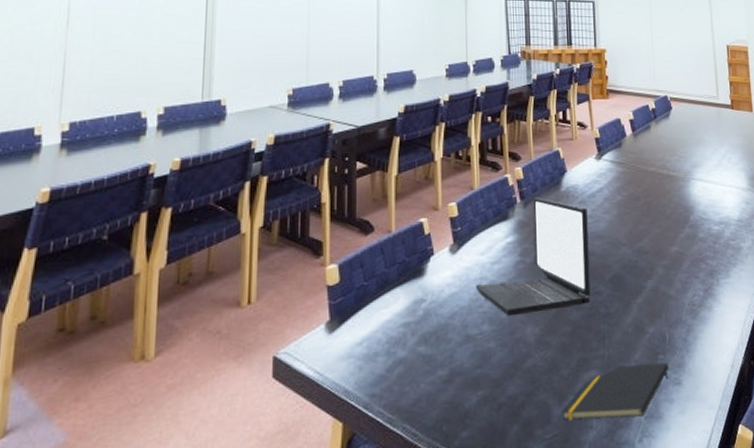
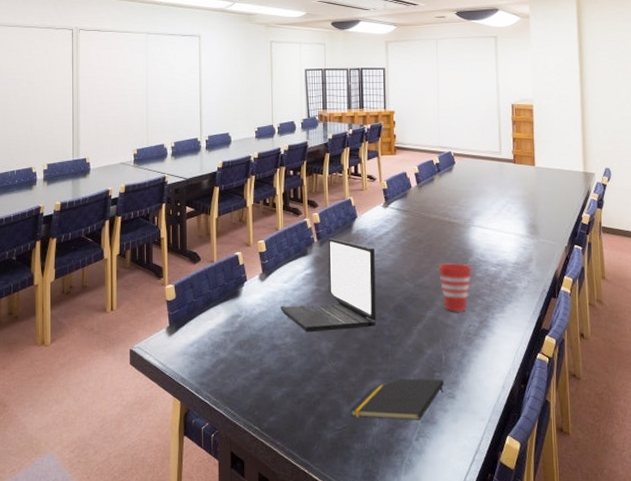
cup: none [657,222,694,280] -> present [438,263,472,312]

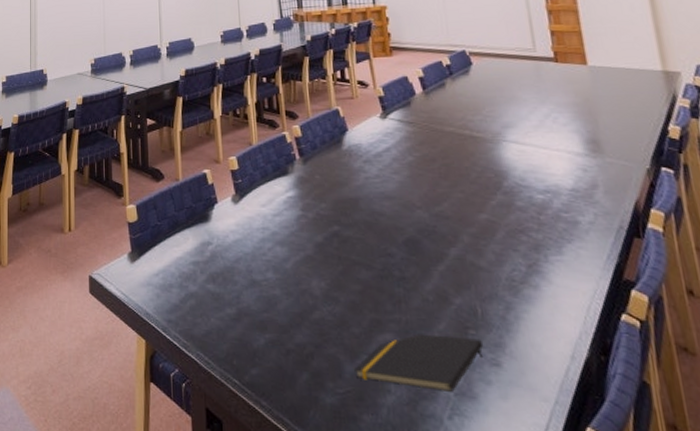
laptop: present [280,238,376,333] -> none [258,155,382,268]
cup: present [438,263,472,312] -> none [460,188,509,251]

